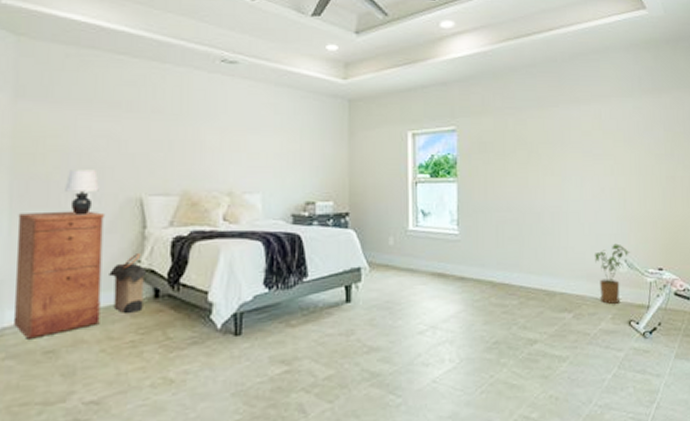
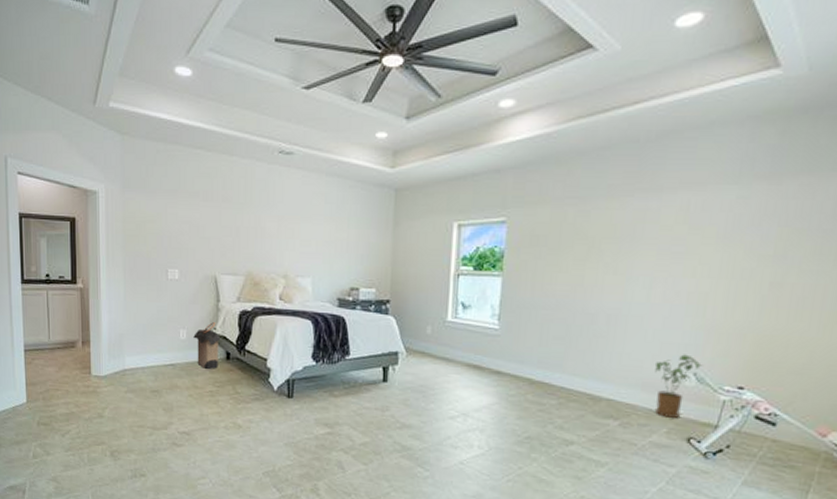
filing cabinet: present [14,210,106,339] -> none [130,283,190,380]
lamp: present [65,169,99,216] -> none [161,250,184,288]

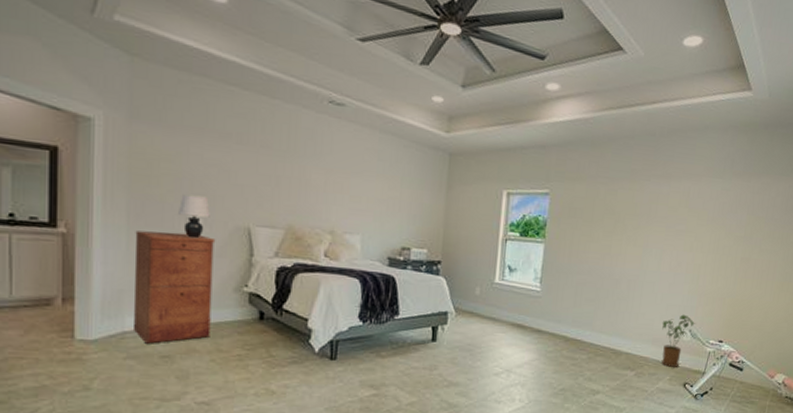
filing cabinet: none [130,283,190,380] -> present [134,230,216,344]
lamp: none [161,250,184,288] -> present [178,194,210,239]
laundry hamper: present [193,322,220,369] -> none [219,278,252,331]

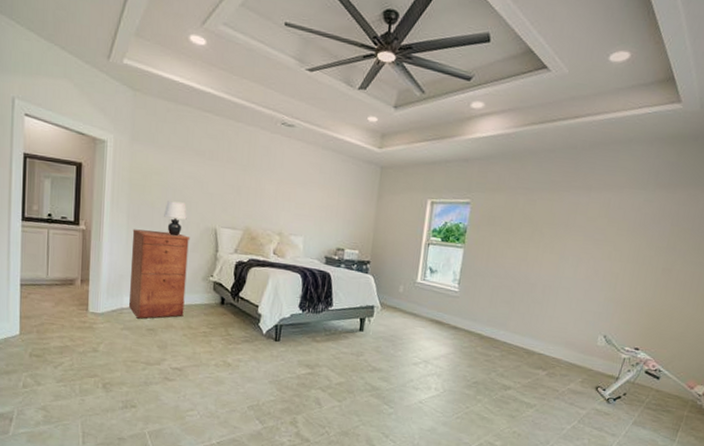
house plant: present [662,314,696,367] -> none [574,320,611,371]

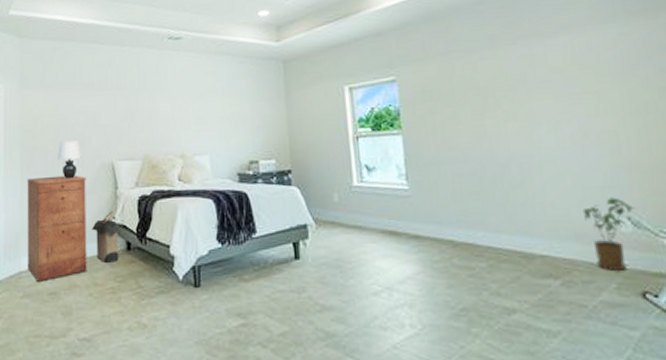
laundry hamper: none [191,270,216,312] -> present [92,211,120,263]
house plant: none [574,320,611,371] -> present [583,197,635,270]

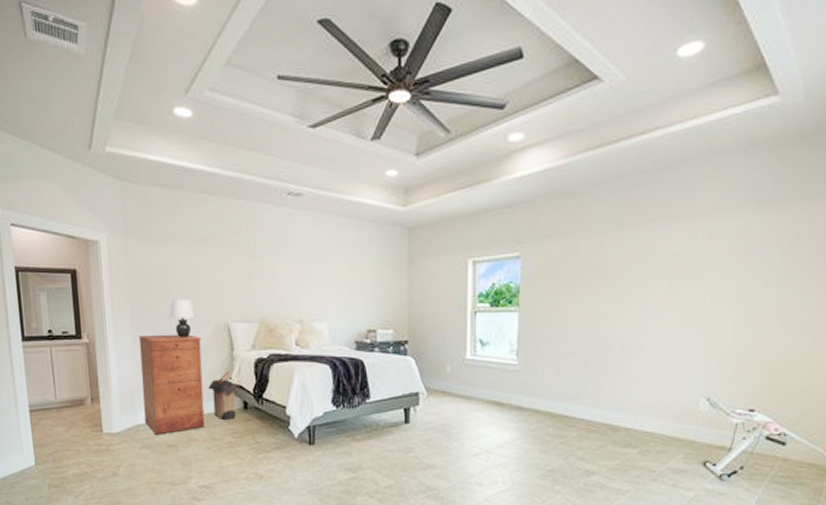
house plant: present [583,197,635,270] -> none [670,380,716,443]

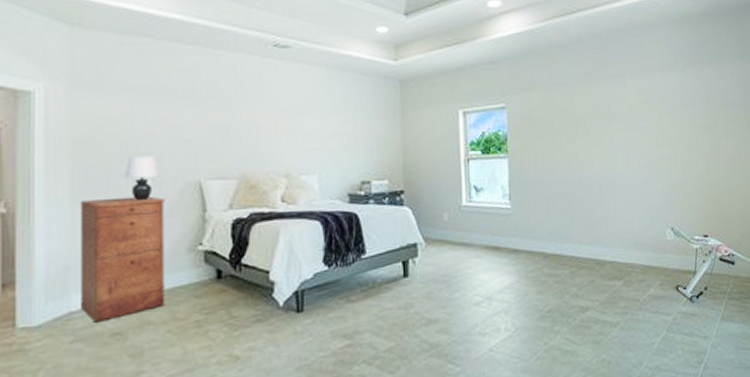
laundry hamper: present [208,372,236,420] -> none [172,236,208,294]

